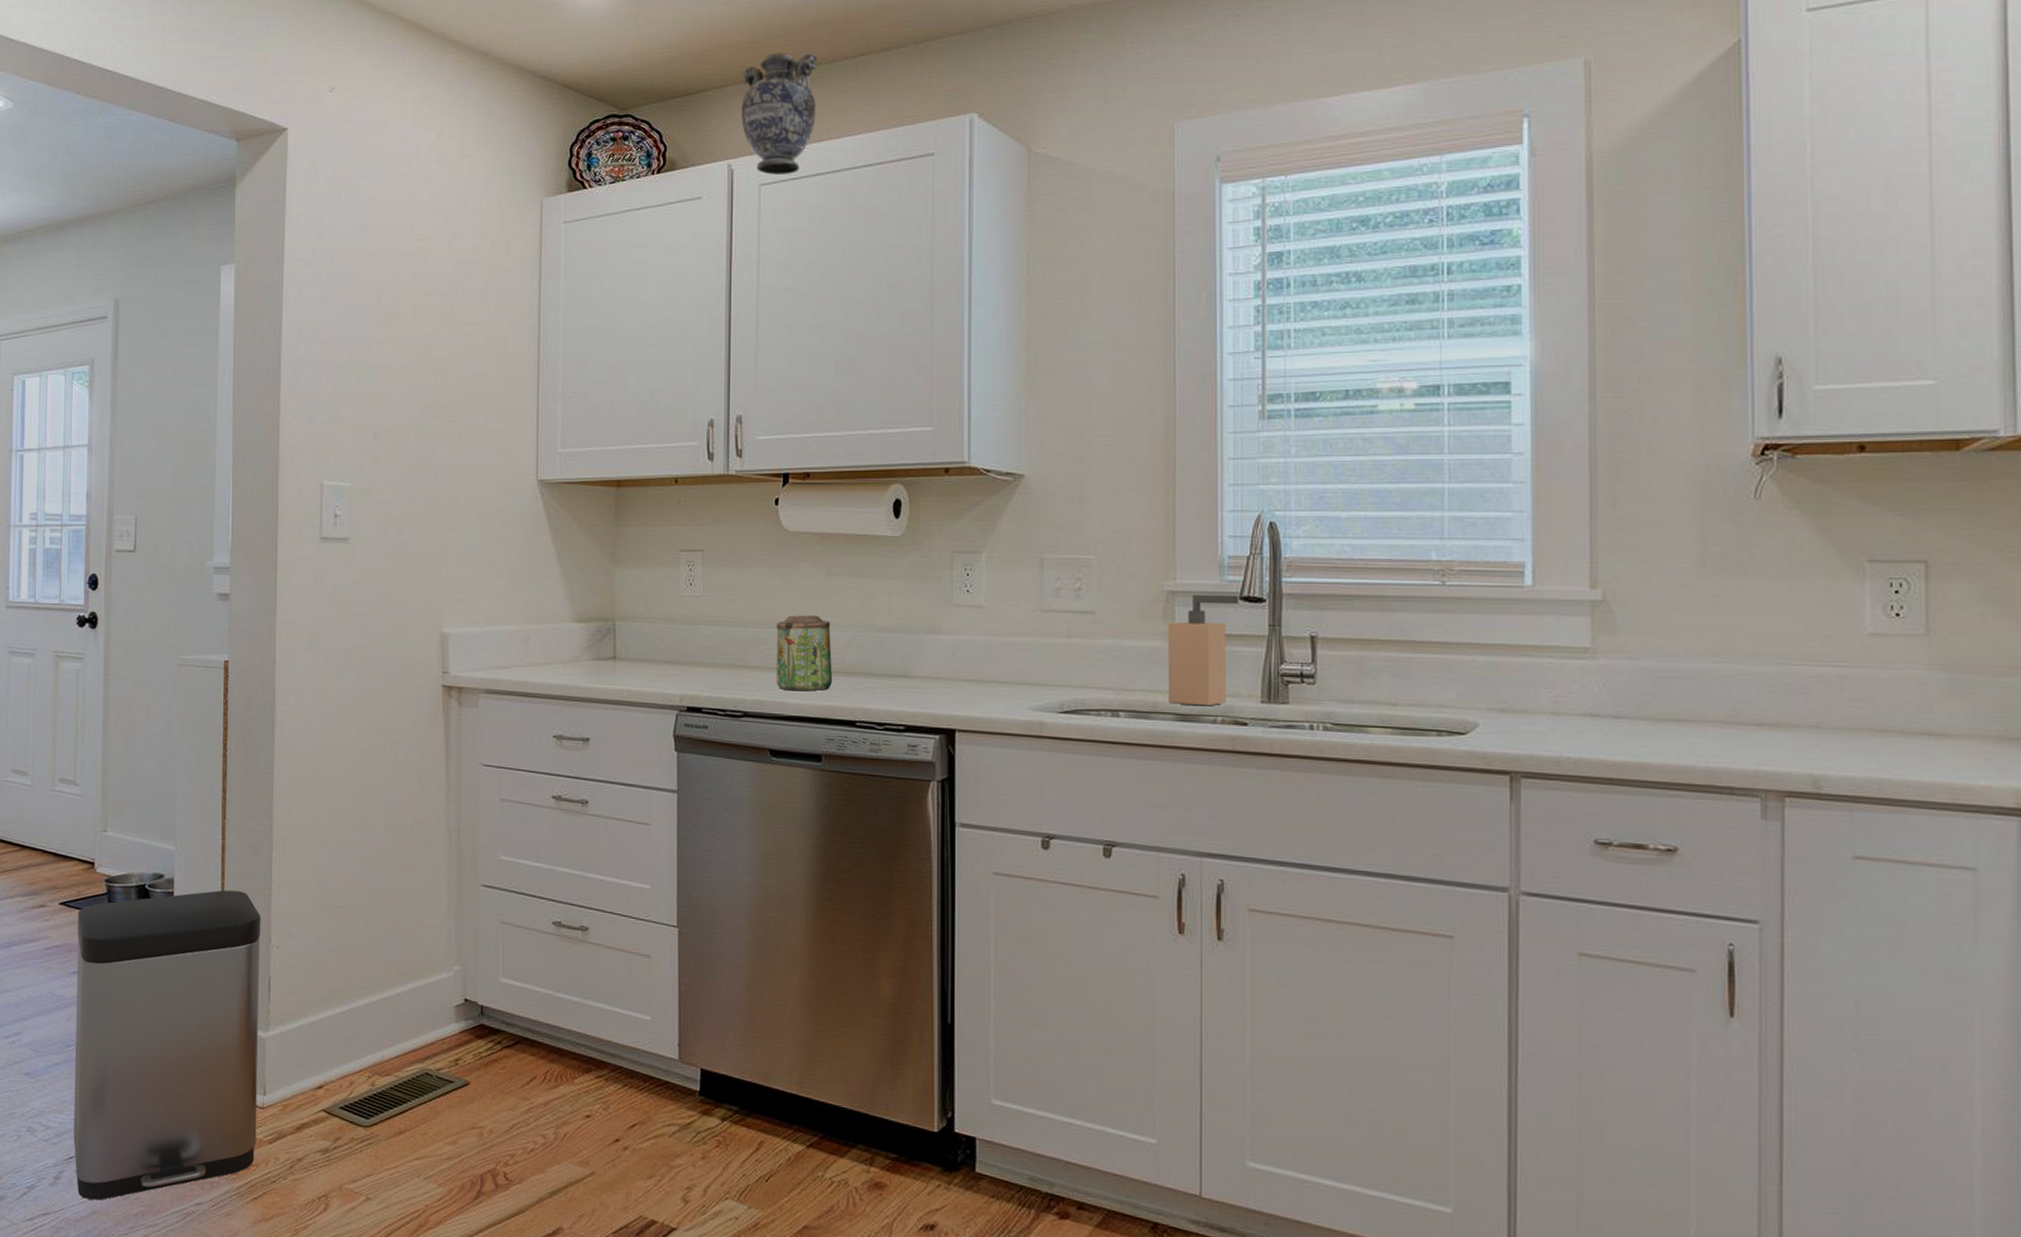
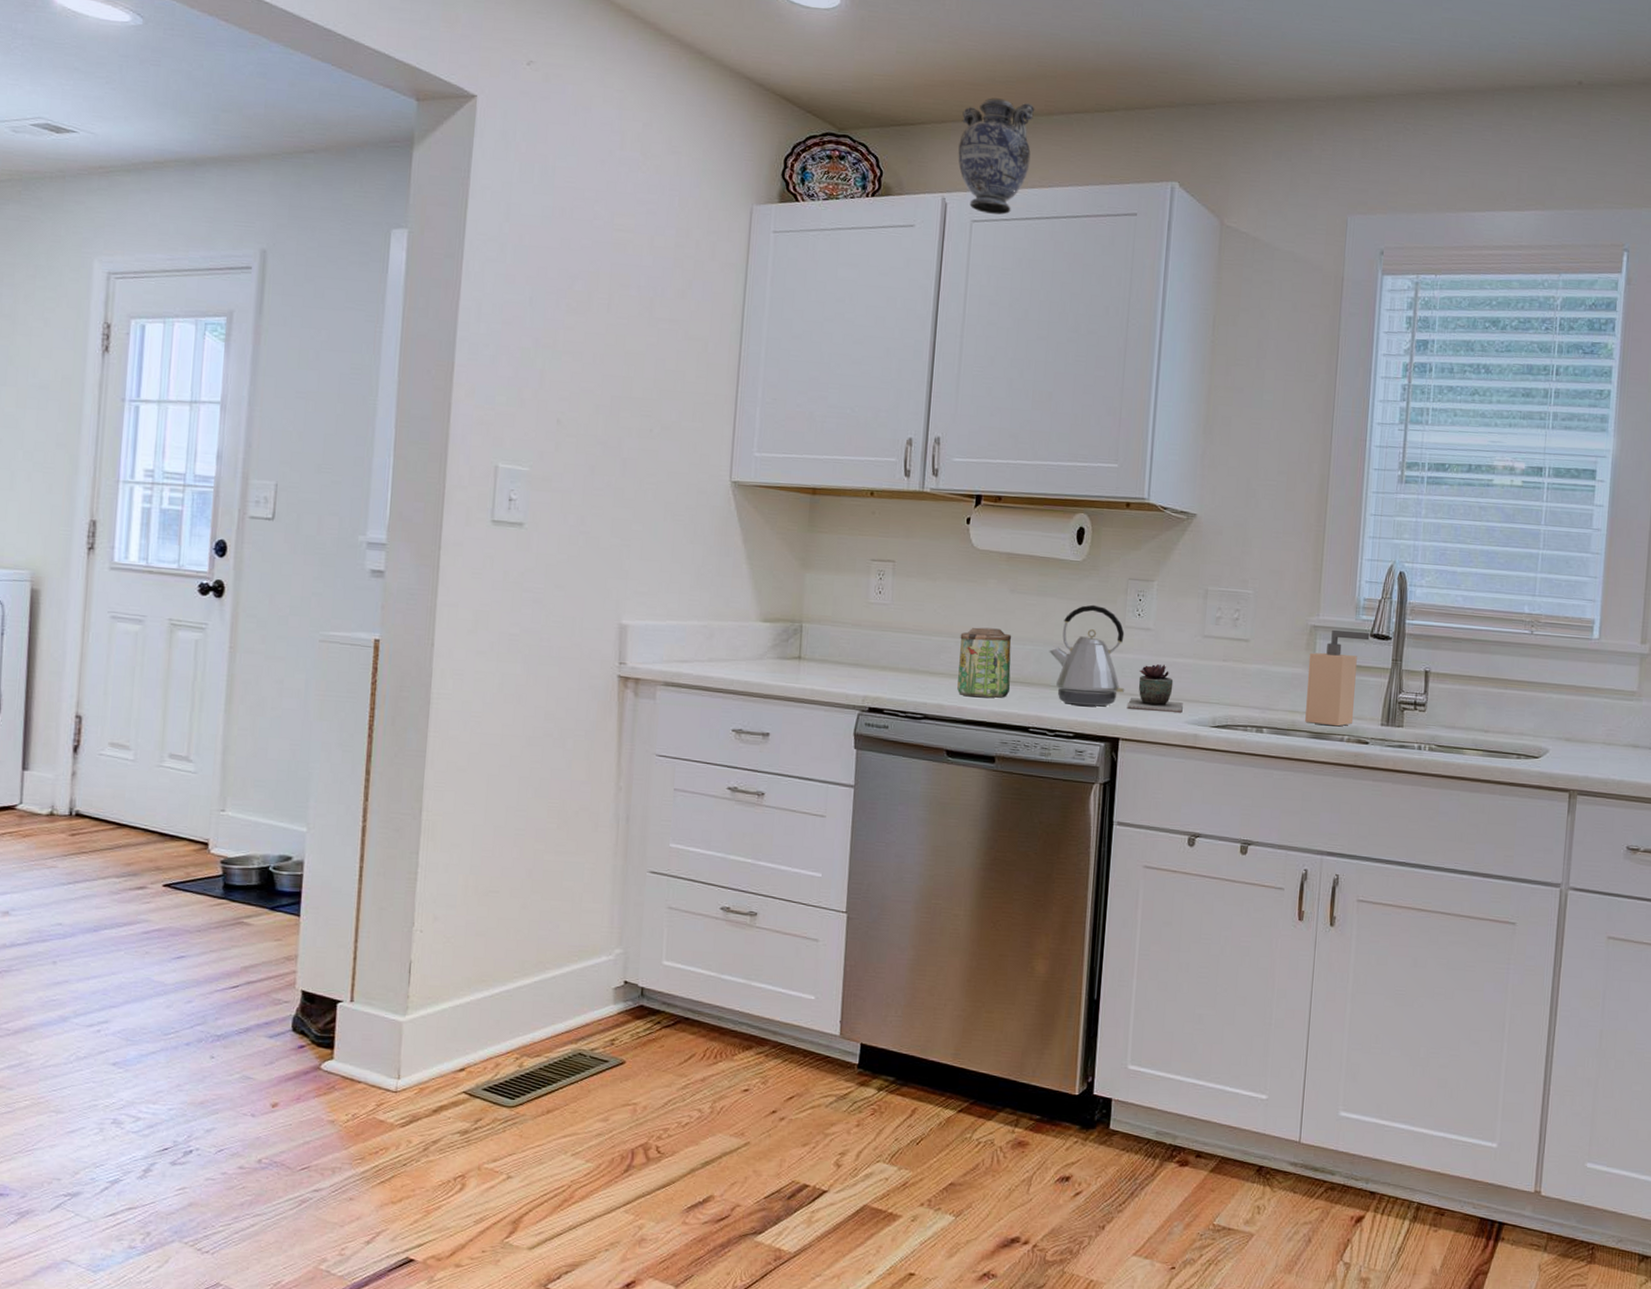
pedal bin: present [73,890,261,1200] -> none [169,873,404,1192]
kettle: none [871,583,958,695] -> present [1049,604,1125,707]
succulent plant: none [961,644,1025,699] -> present [1126,664,1183,714]

